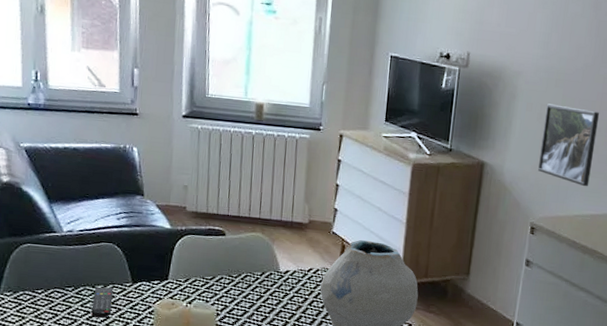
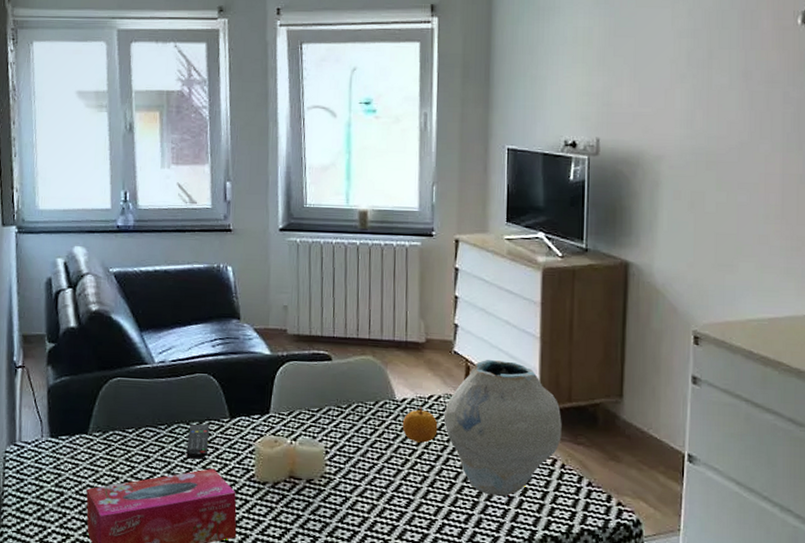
fruit: none [284,277,315,308] -> present [402,405,438,443]
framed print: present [538,103,599,187] -> none [696,190,764,285]

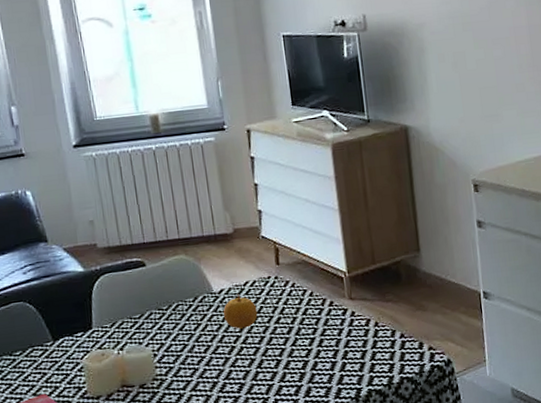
remote control: present [186,424,210,459] -> none [13,351,36,389]
vase: present [443,359,562,496] -> none [261,236,372,365]

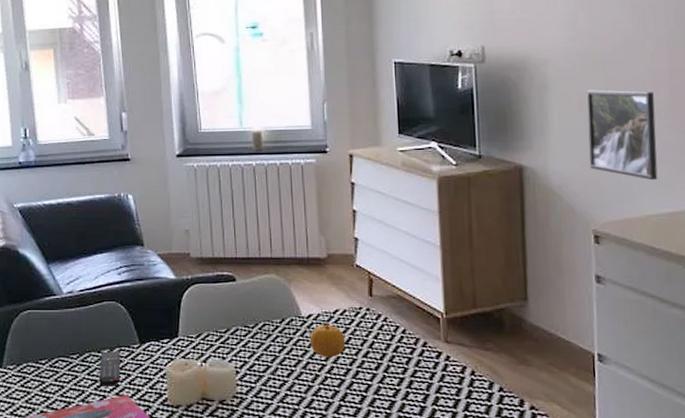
remote control: none [13,351,36,389] -> present [99,351,121,386]
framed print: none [458,47,524,130] -> present [586,90,658,181]

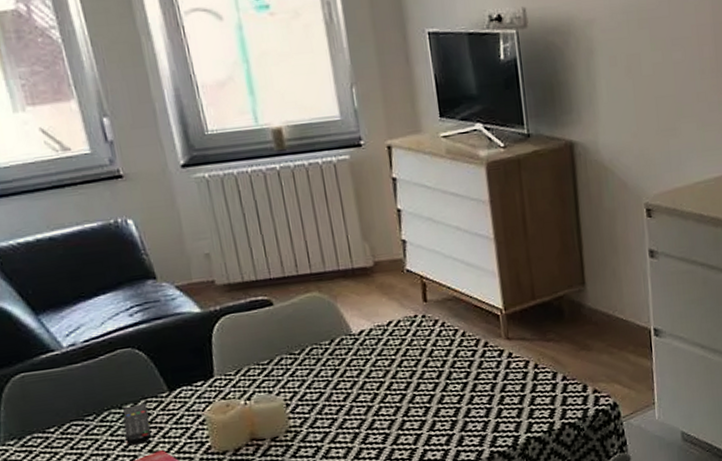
fruit: present [309,320,345,357] -> none [363,334,403,374]
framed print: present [586,90,658,181] -> none [632,49,705,146]

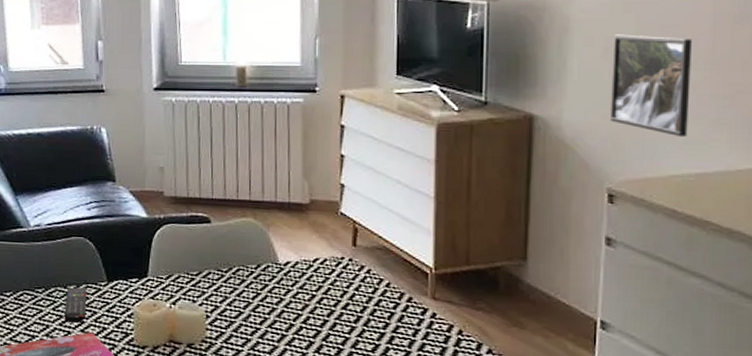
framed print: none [632,49,705,146] -> present [611,34,692,138]

